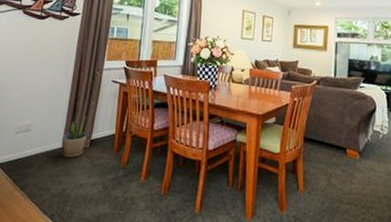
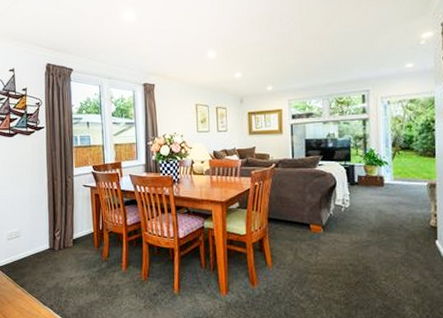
potted plant: present [62,116,87,158] -> none [48,219,69,257]

